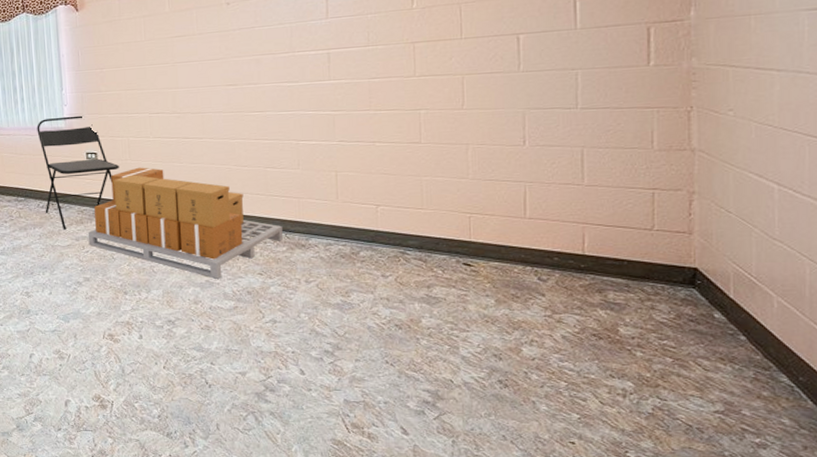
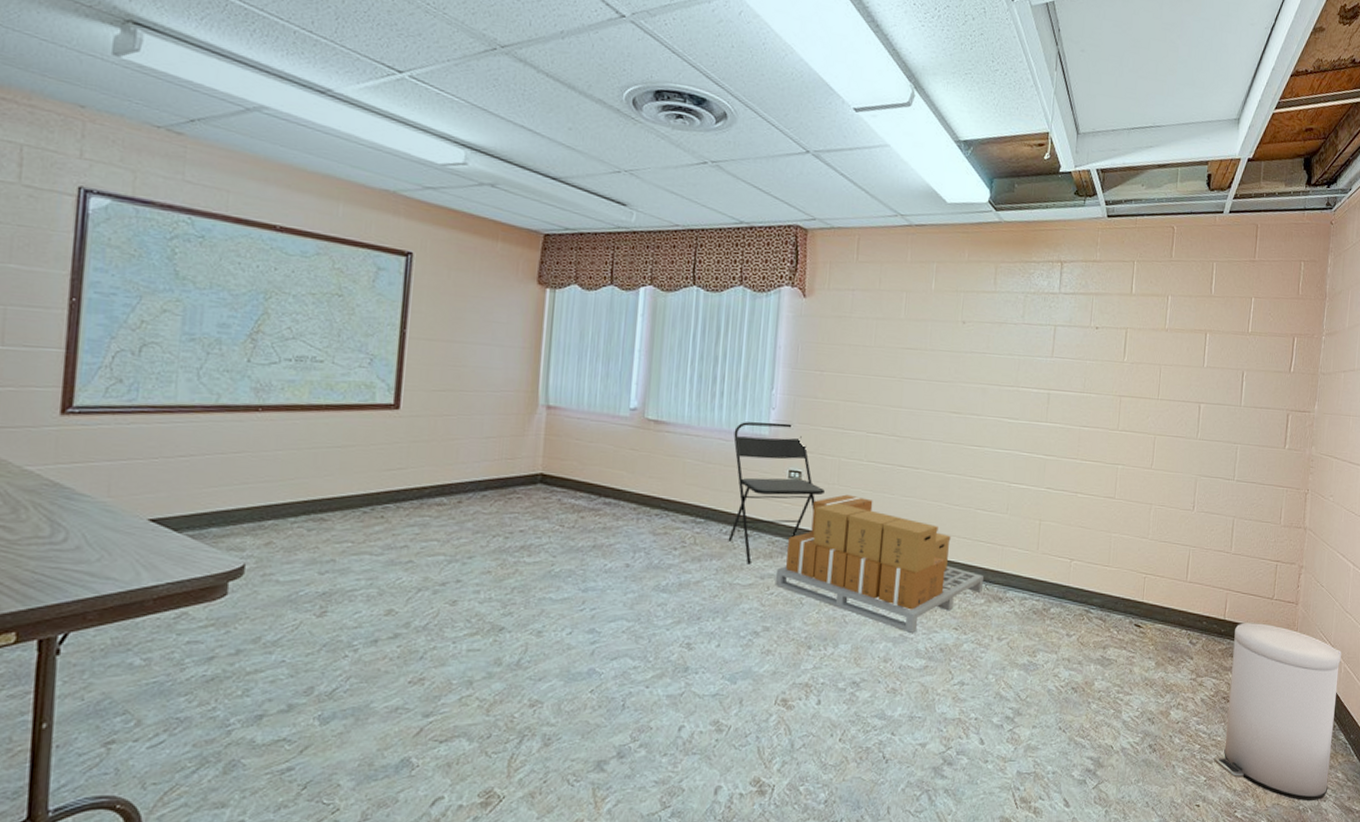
pedal bin: none [587,256,771,447] -> present [1213,623,1341,801]

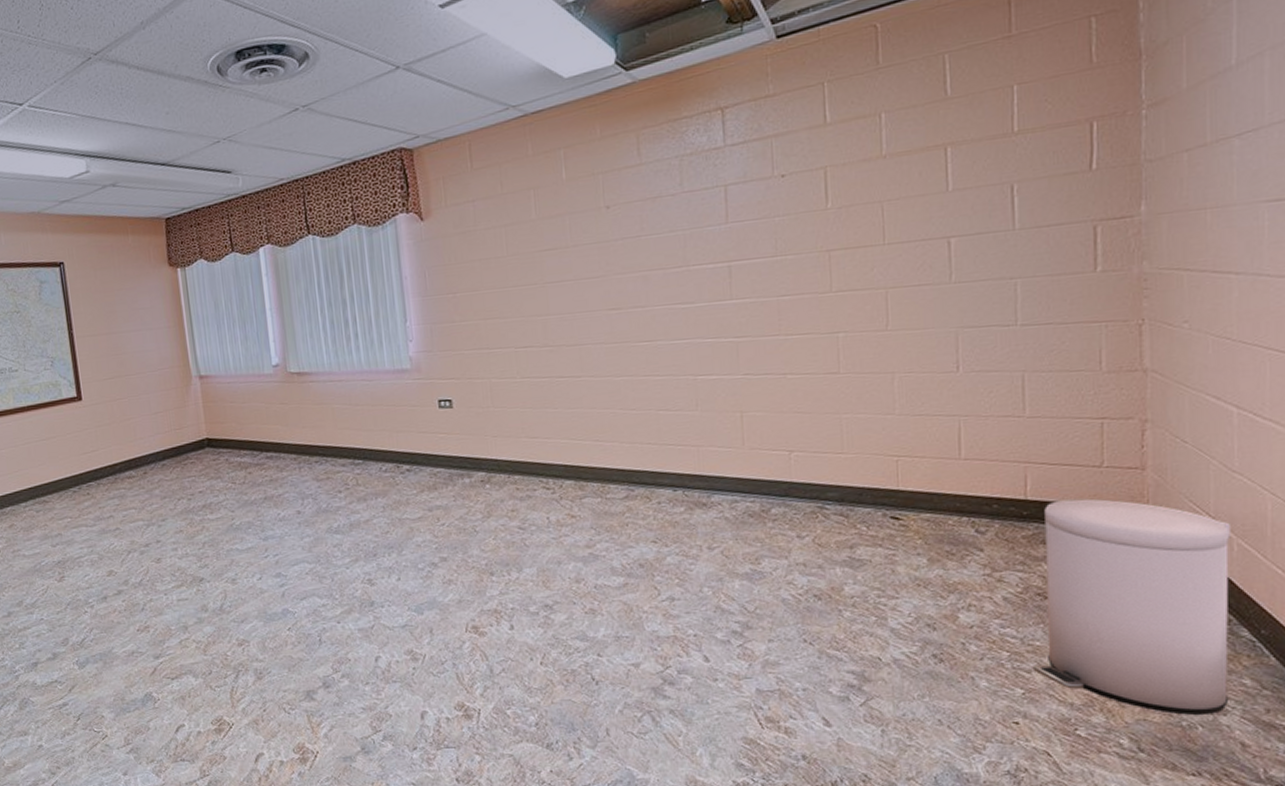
folding chair: present [728,422,825,565] -> none [375,353,480,499]
cardboard boxes: present [774,494,983,633] -> none [443,415,680,551]

